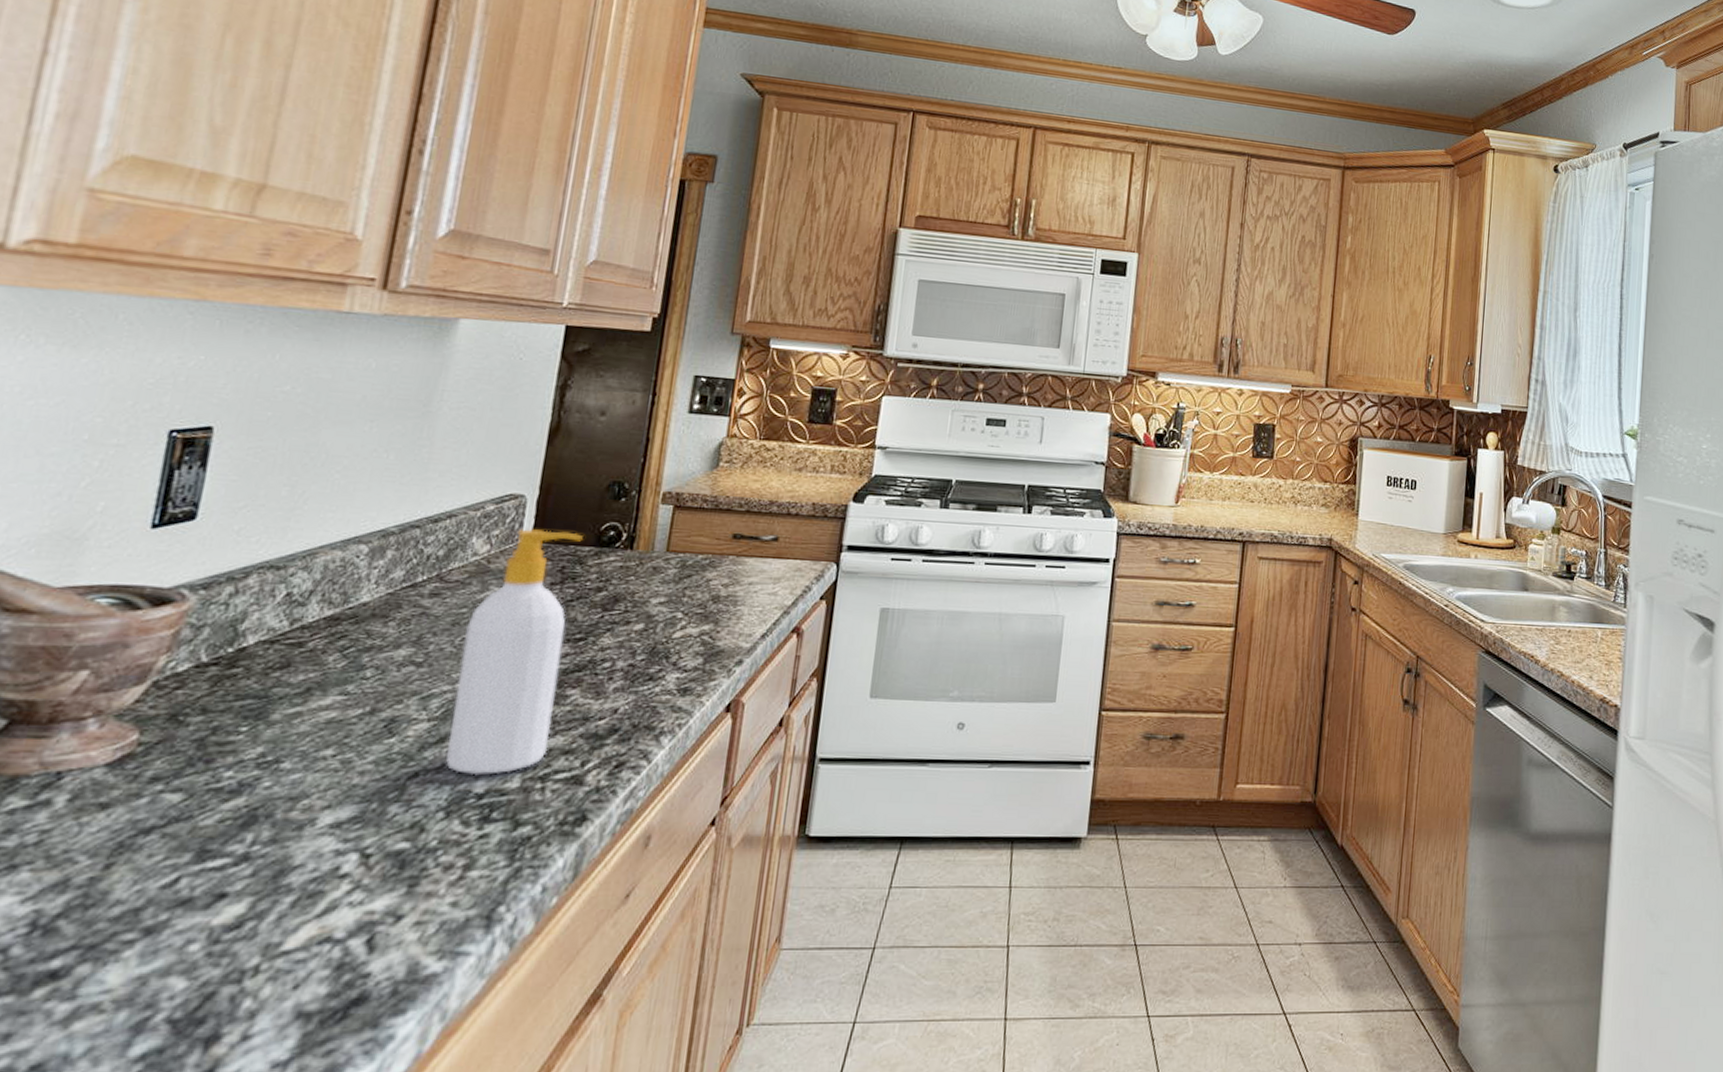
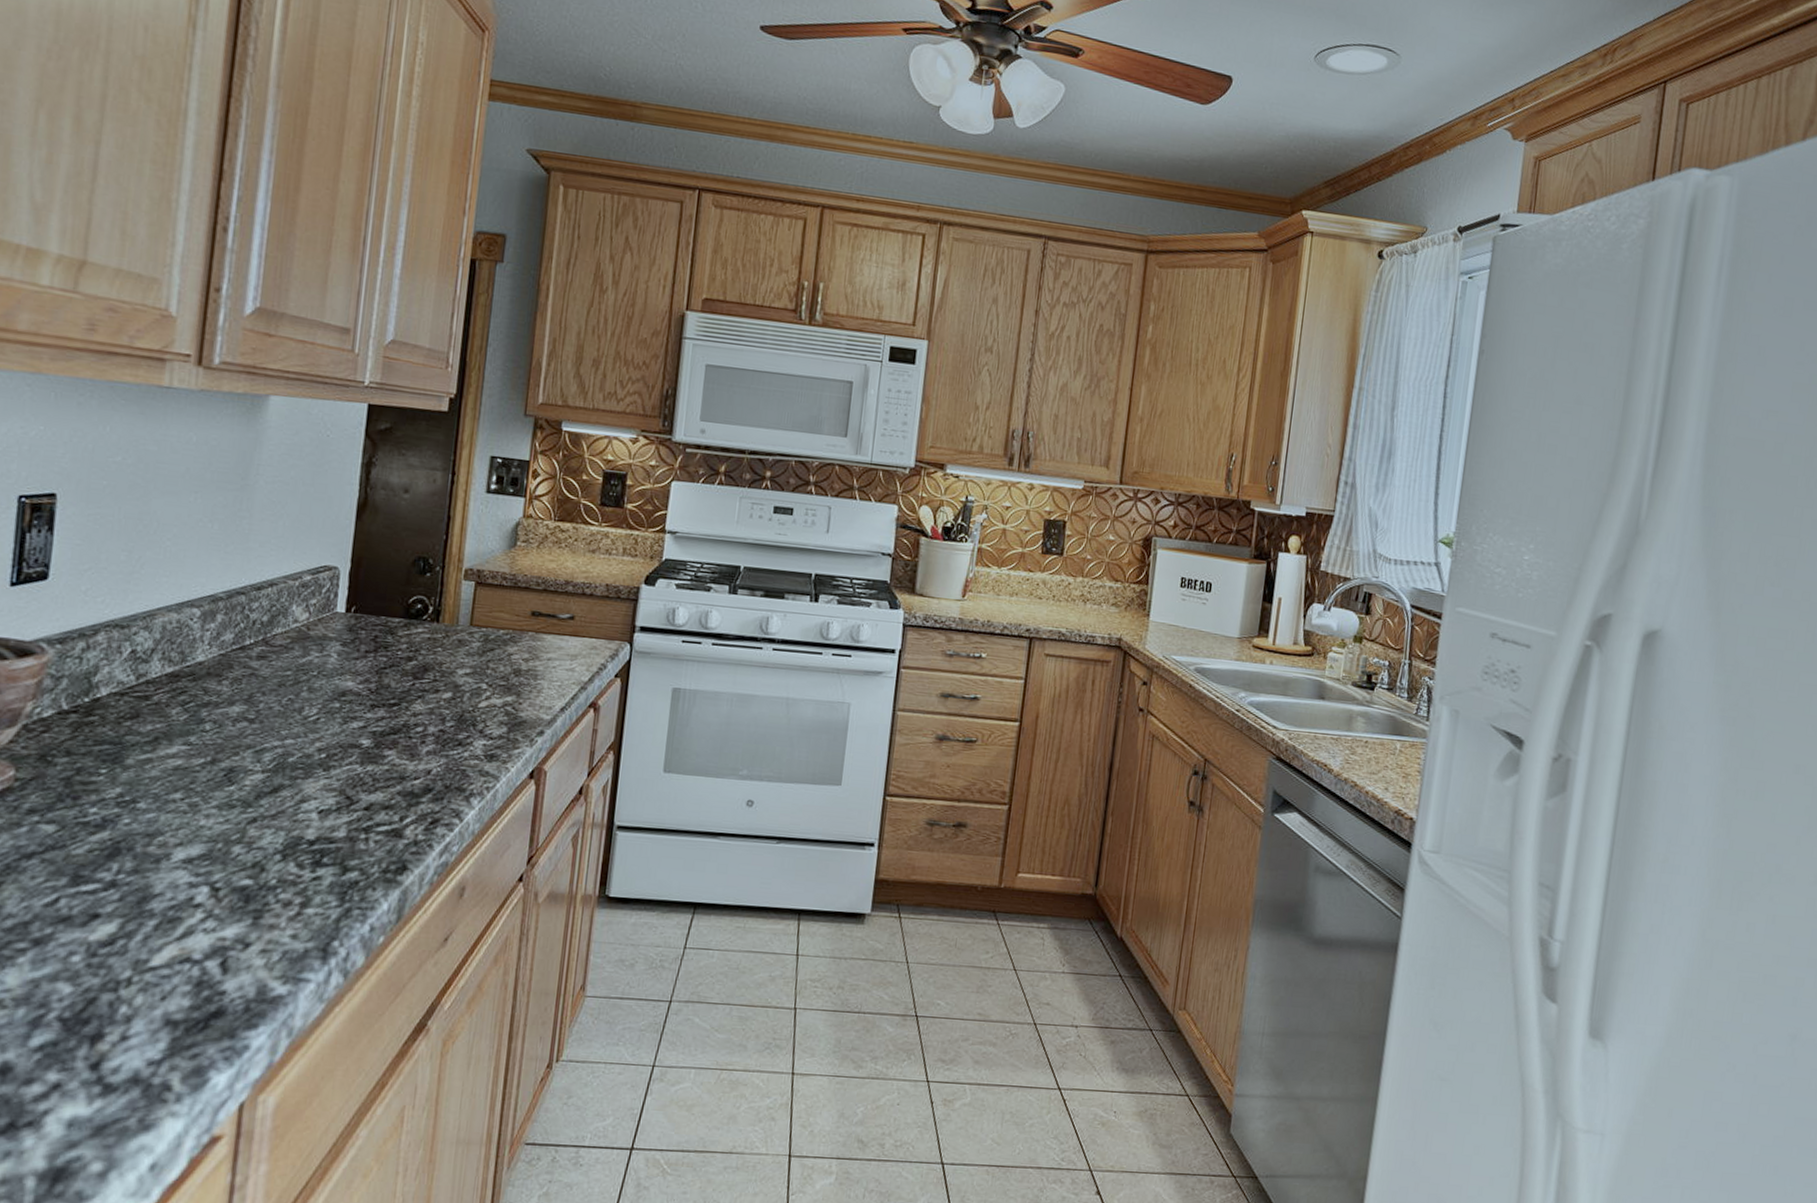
soap bottle: present [446,529,583,776] -> none [280,599,393,824]

